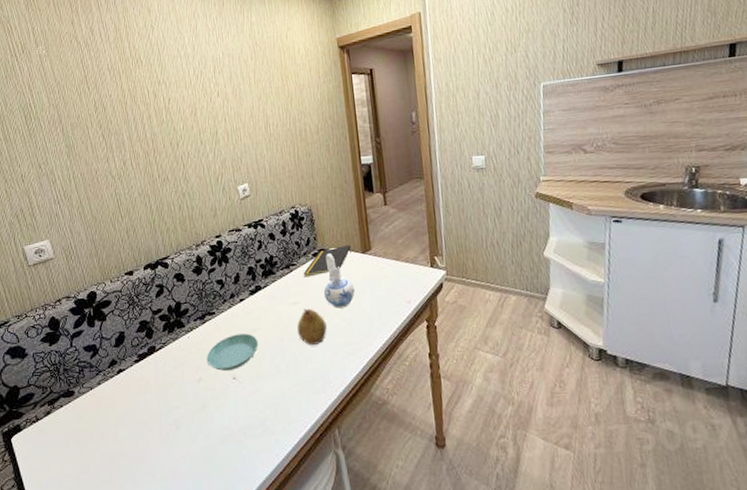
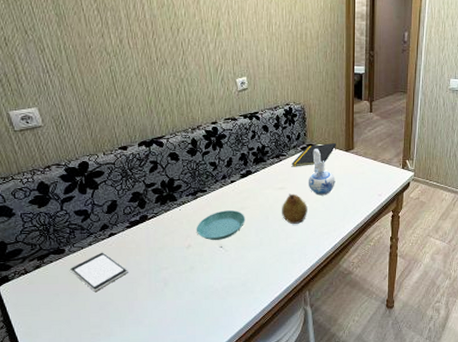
smartphone: none [79,392,138,440] -> present [69,252,128,292]

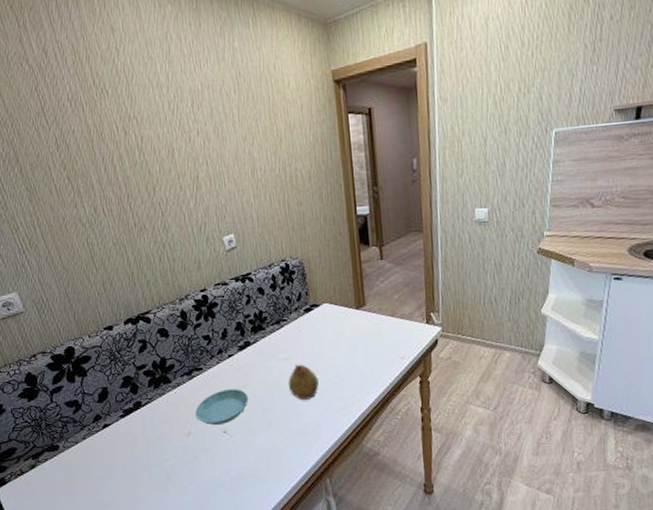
smartphone: present [69,252,128,292] -> none [65,446,127,491]
notepad: present [291,142,337,167] -> none [294,299,345,333]
ceramic pitcher: present [308,149,335,196] -> none [315,309,348,364]

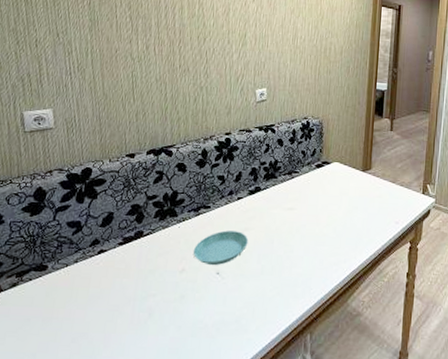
fruit: present [288,364,319,400] -> none [288,215,317,251]

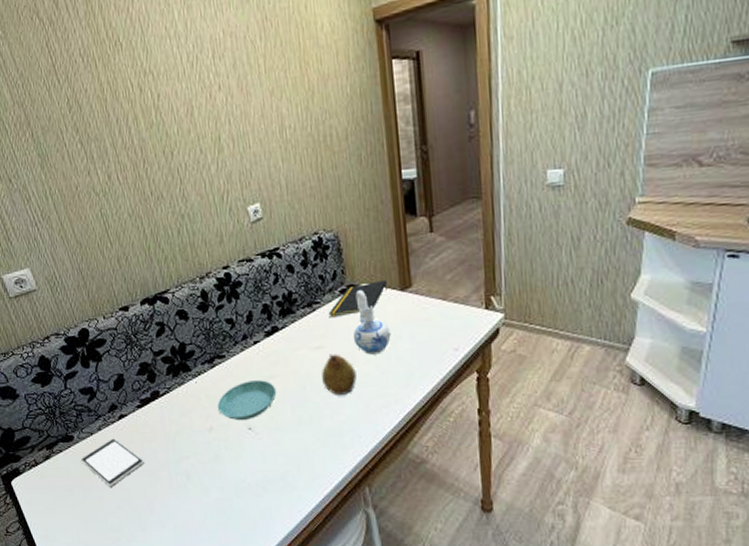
smartphone: none [47,271,112,319] -> present [80,438,144,487]
fruit: none [288,215,317,251] -> present [321,353,357,395]
notepad: none [304,161,354,186] -> present [328,279,388,318]
ceramic pitcher: none [319,167,350,220] -> present [353,290,391,355]

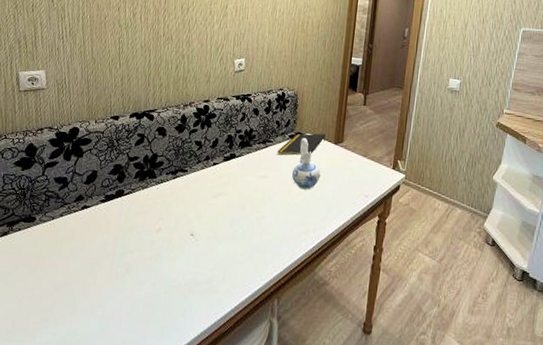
smartphone: present [80,438,144,487] -> none [35,225,93,269]
saucer: present [218,380,277,421] -> none [170,194,222,227]
fruit: present [321,353,357,395] -> none [260,183,288,218]

